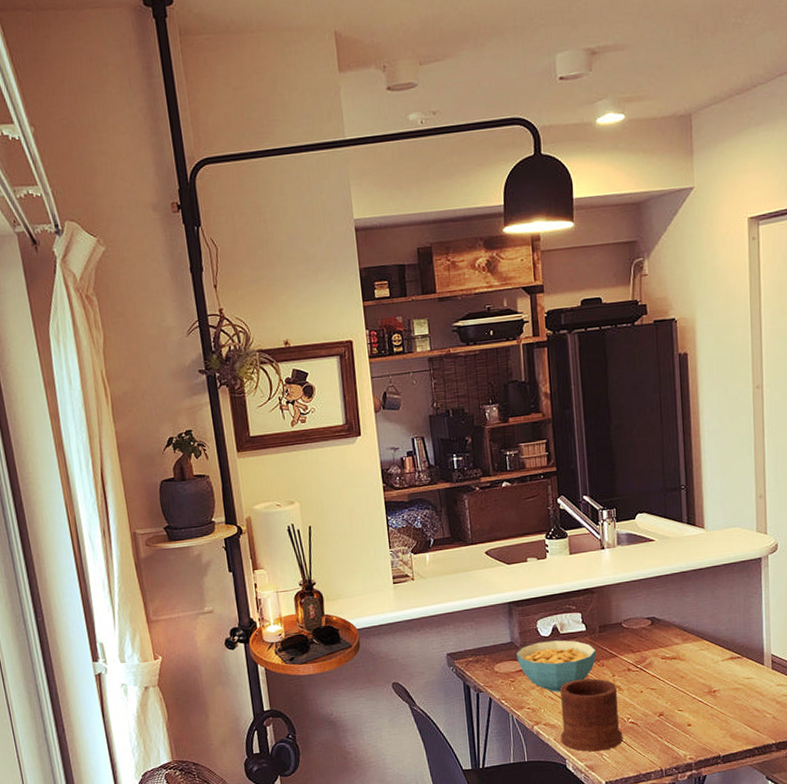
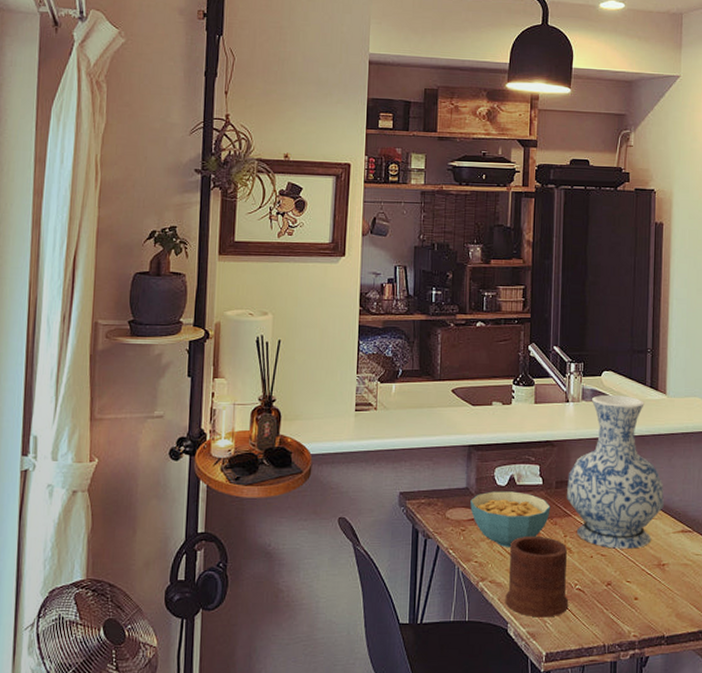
vase: none [610,535,710,682] -> present [566,394,664,549]

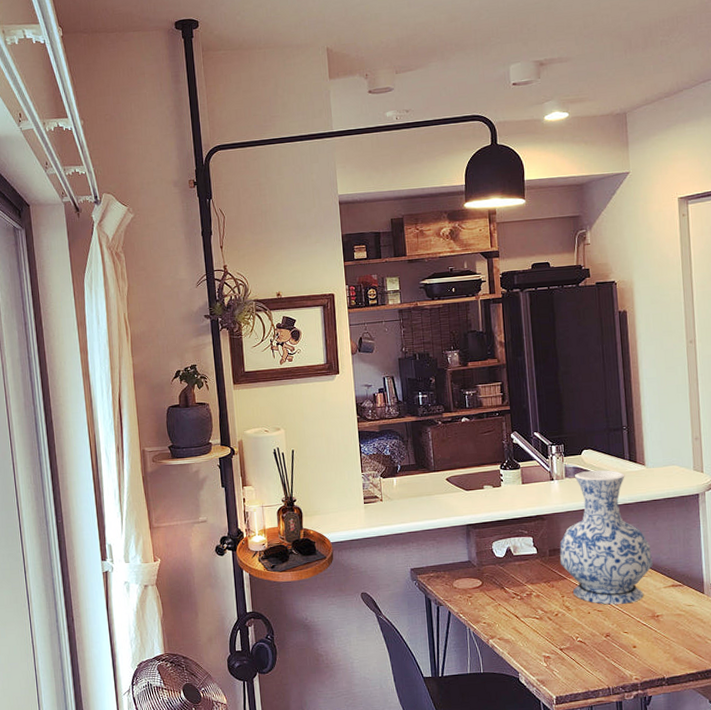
cereal bowl: present [470,491,551,547] -> none [474,561,547,609]
mug: present [505,535,569,618] -> none [514,597,573,667]

